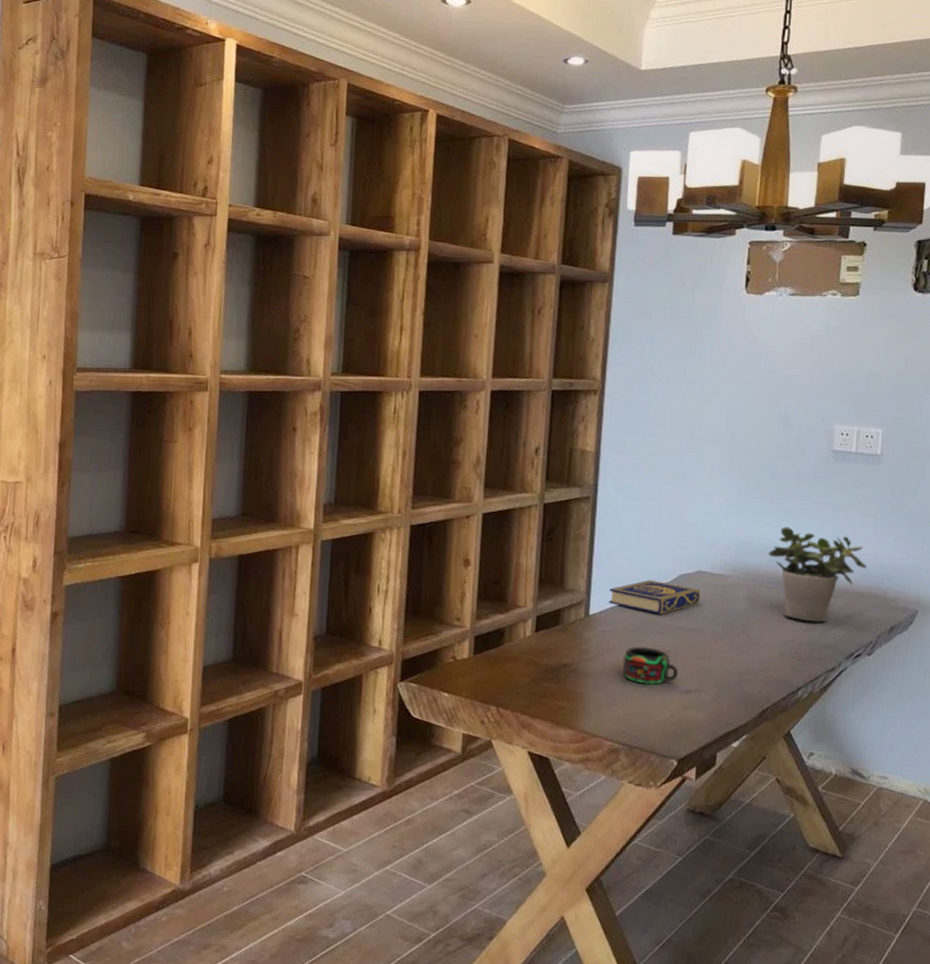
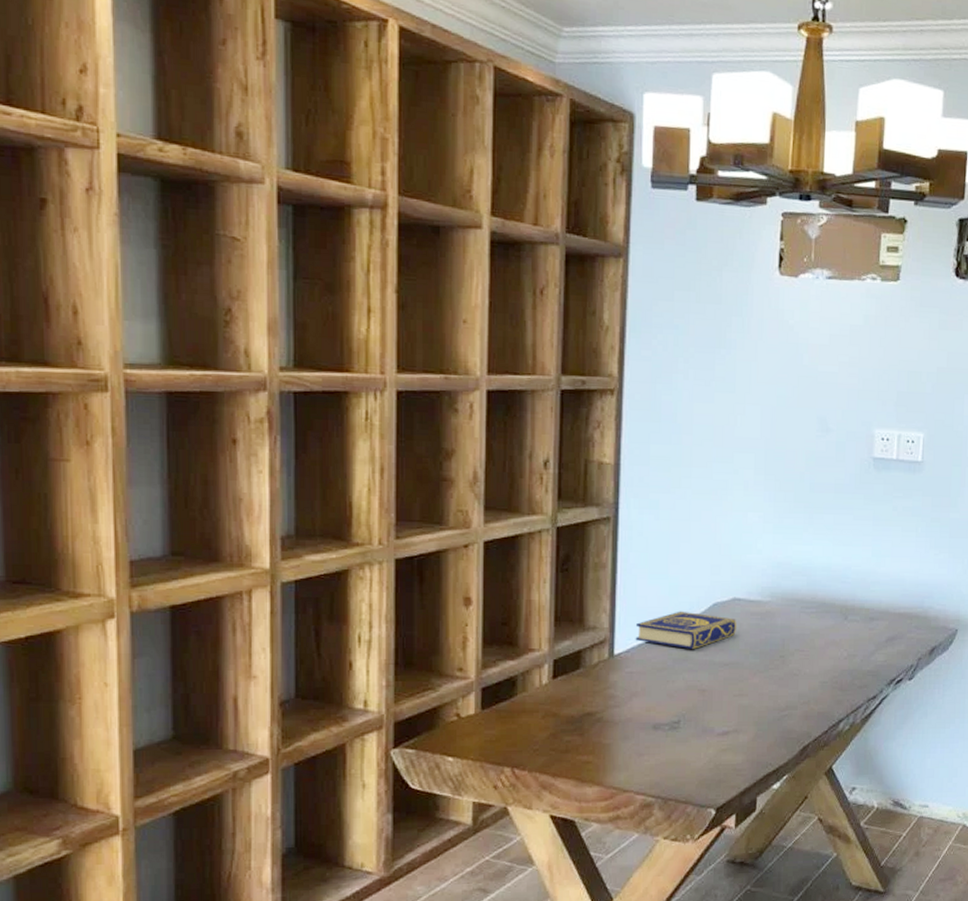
mug: present [622,646,679,685] -> none [653,687,715,729]
potted plant: present [768,527,868,623] -> none [807,544,909,648]

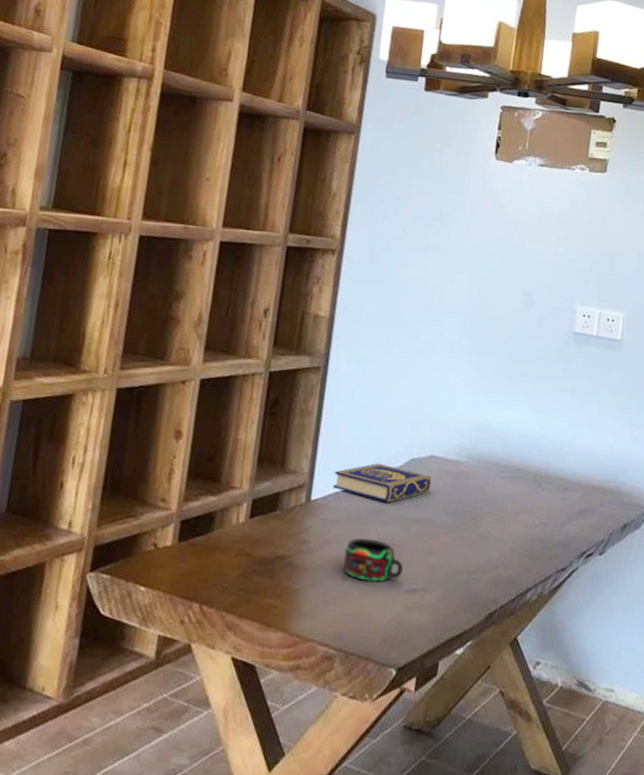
mug: none [653,687,715,729] -> present [343,538,404,582]

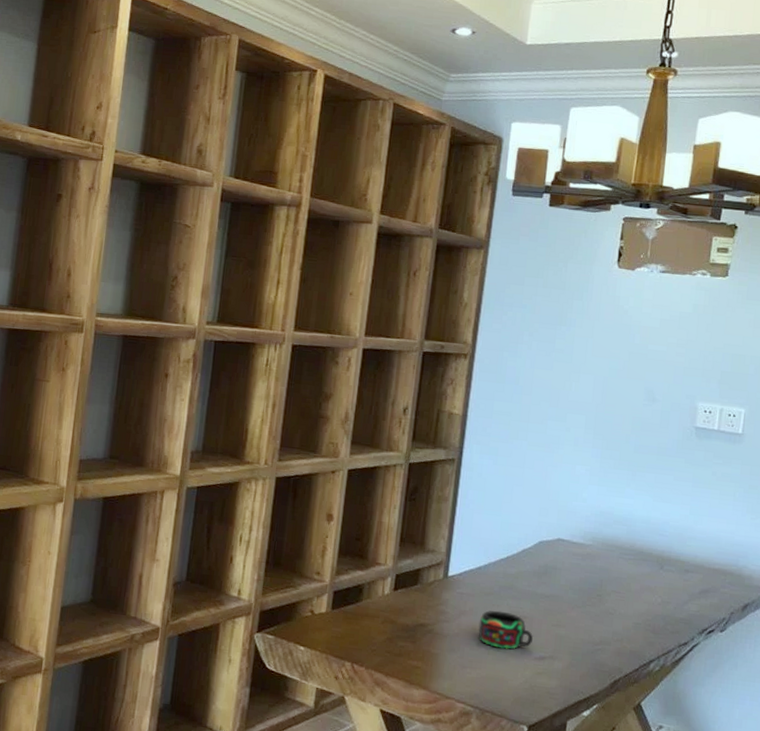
book: present [332,463,433,502] -> none [467,544,560,579]

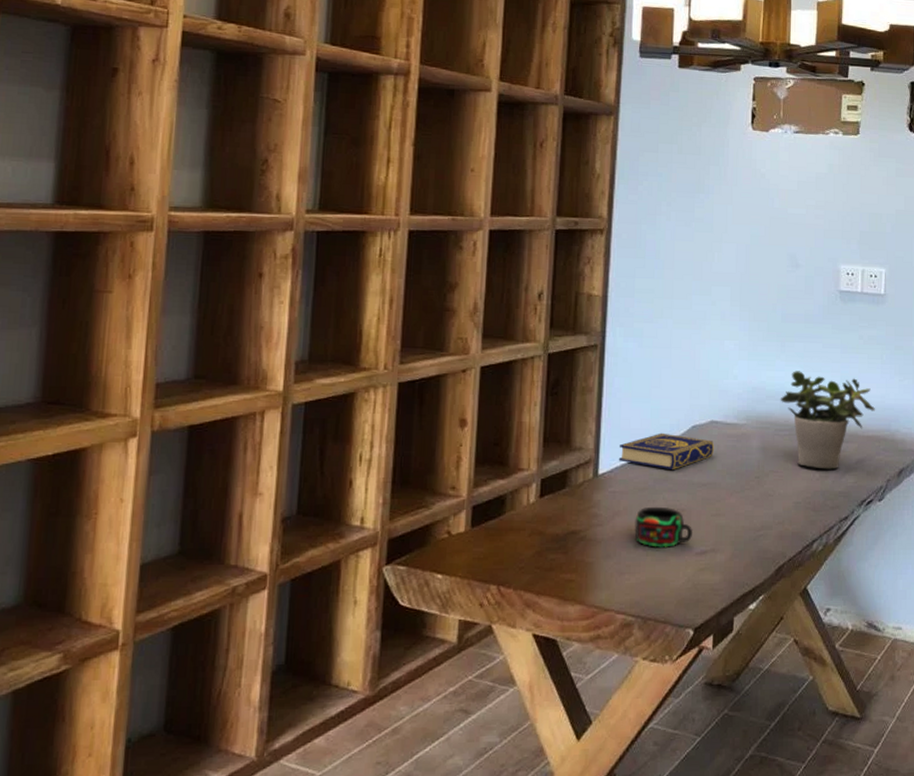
book: none [467,544,560,579] -> present [618,432,715,469]
potted plant: none [627,499,725,597] -> present [780,371,876,469]

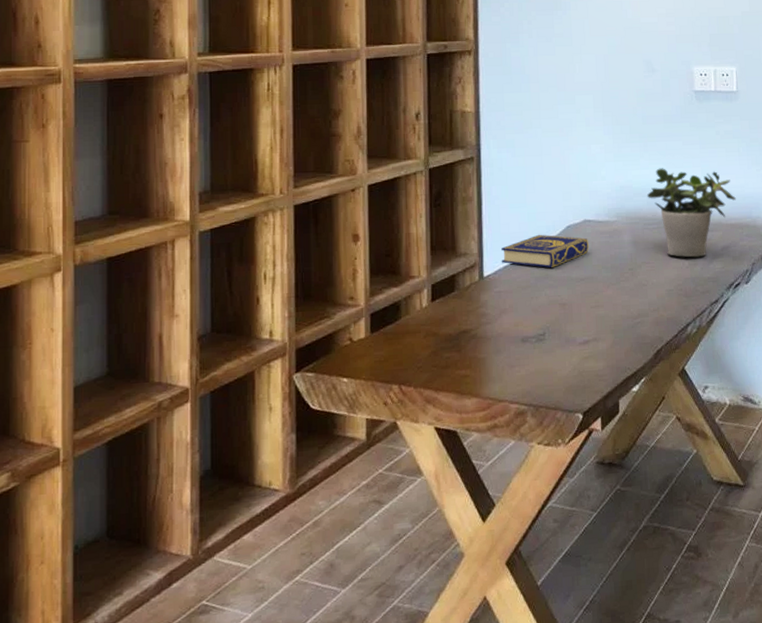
mug: present [634,506,693,547] -> none [520,302,575,341]

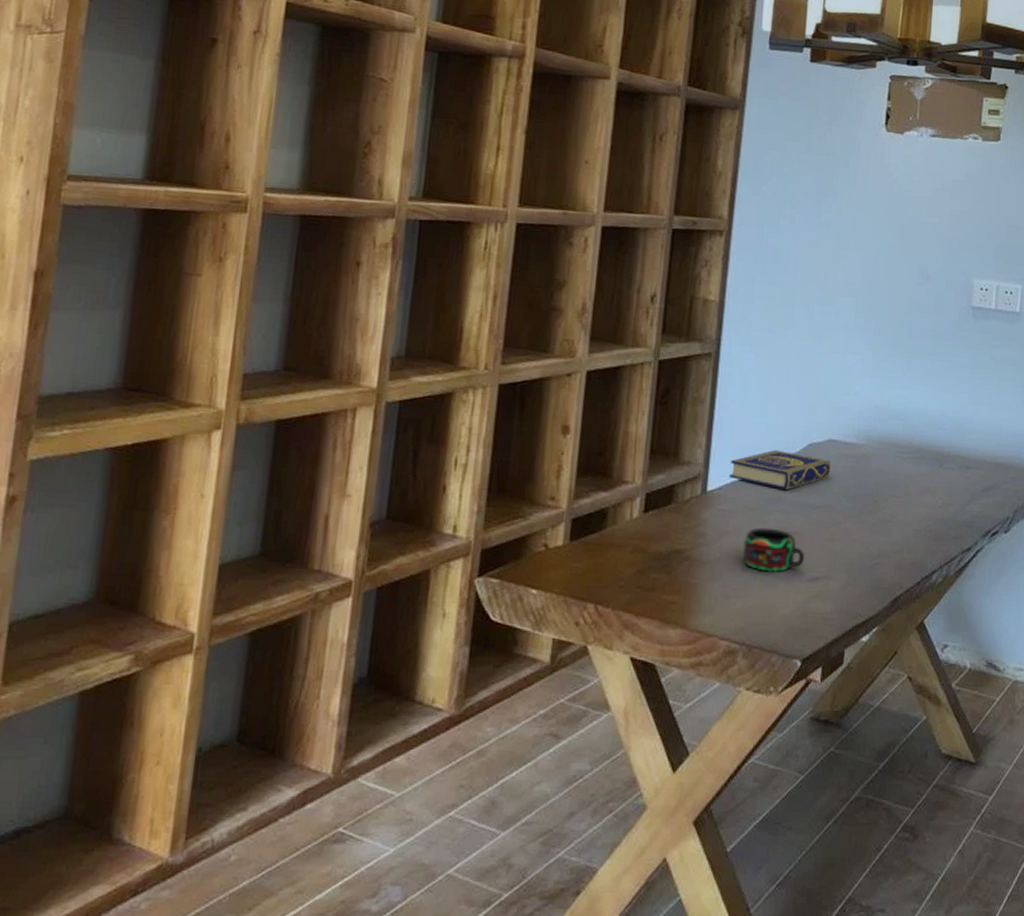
mug: none [520,302,575,341] -> present [742,527,806,572]
potted plant: present [646,168,737,258] -> none [903,390,1006,497]

